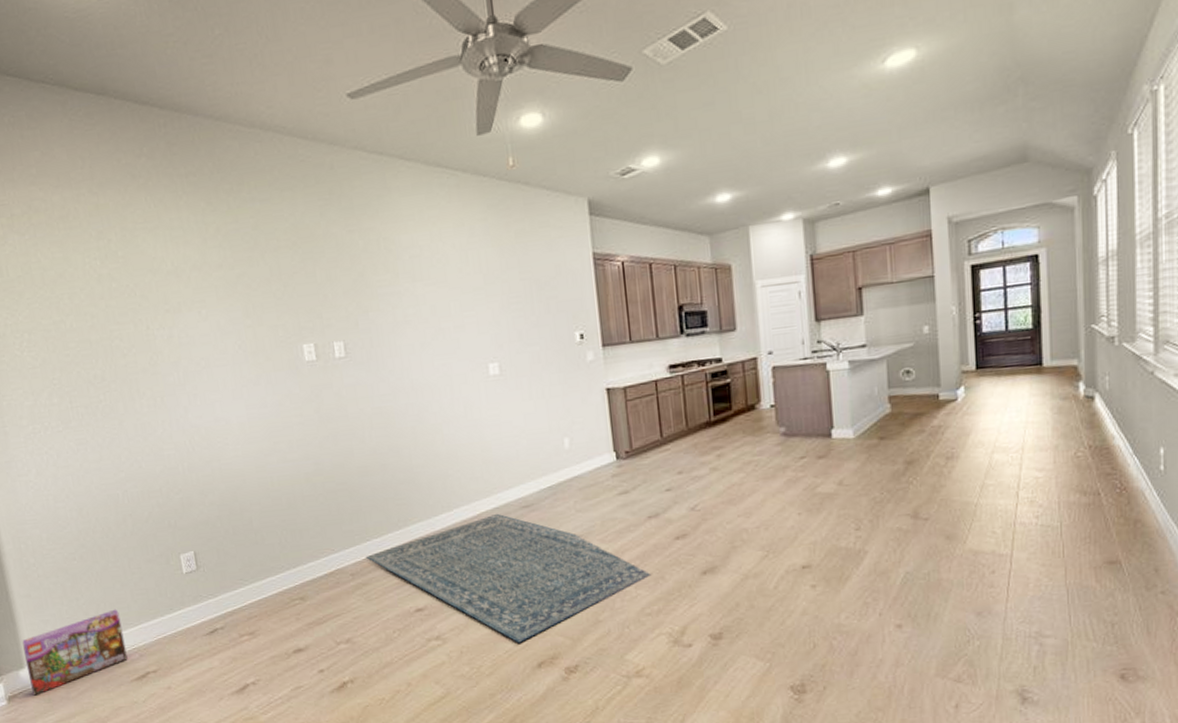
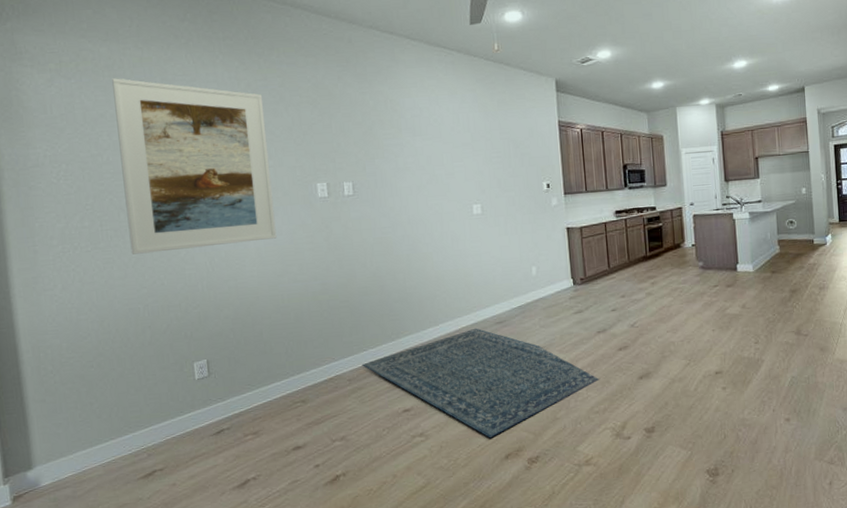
box: present [22,609,128,696] -> none [33,412,136,496]
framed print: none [68,230,261,434] -> present [112,78,277,255]

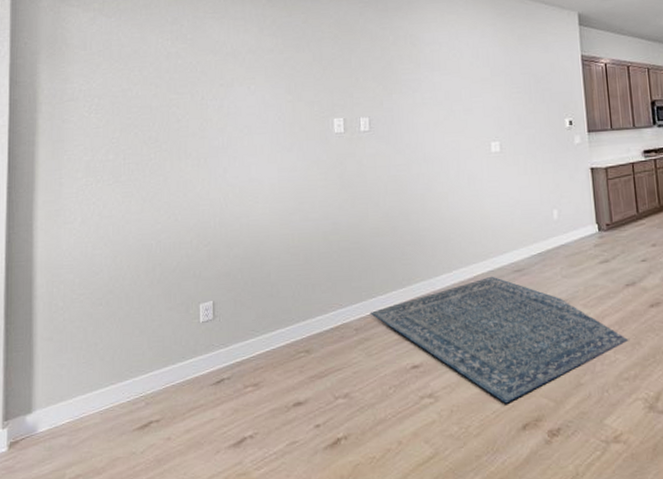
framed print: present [112,78,277,255] -> none [148,16,291,189]

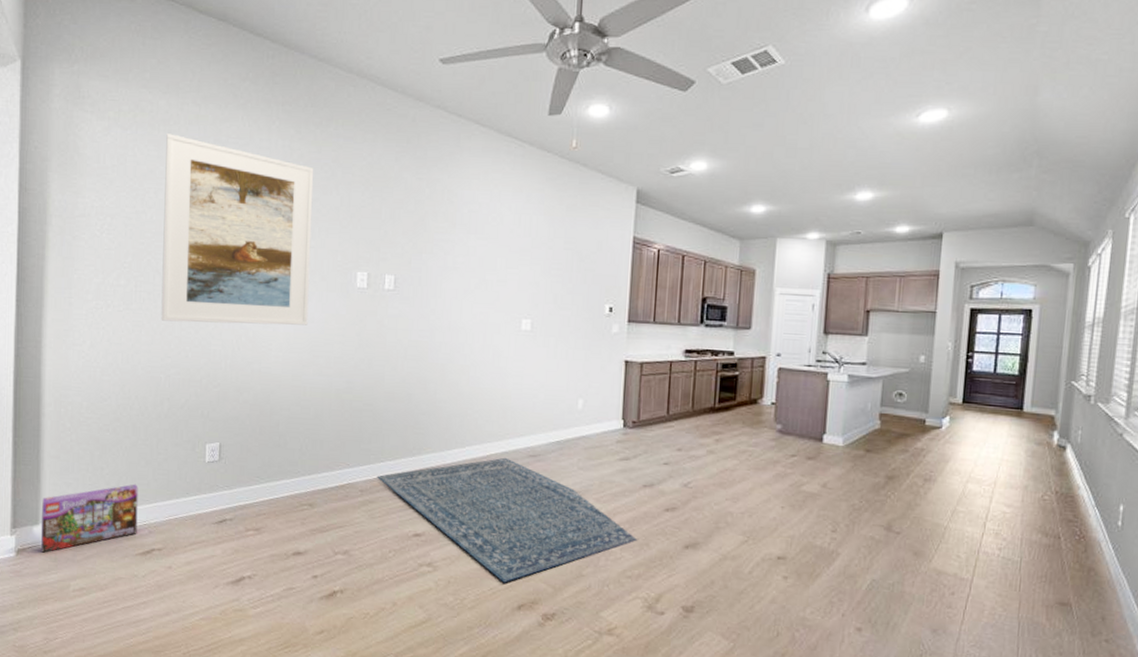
box: none [34,355,134,443] -> present [40,484,138,553]
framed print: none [148,16,291,189] -> present [161,133,314,326]

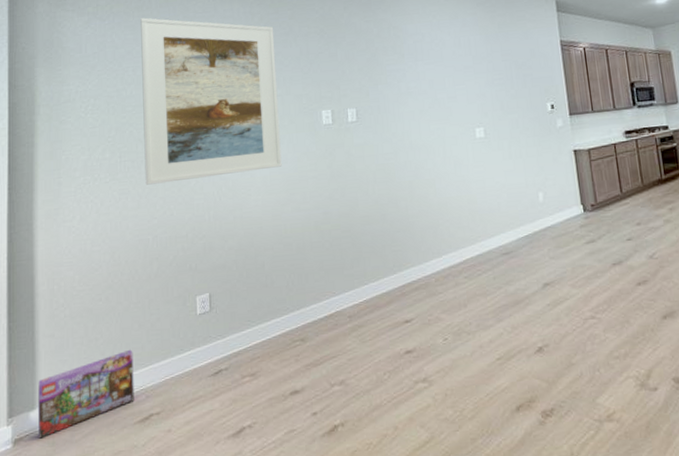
rug: present [376,457,639,583] -> none [362,259,619,386]

